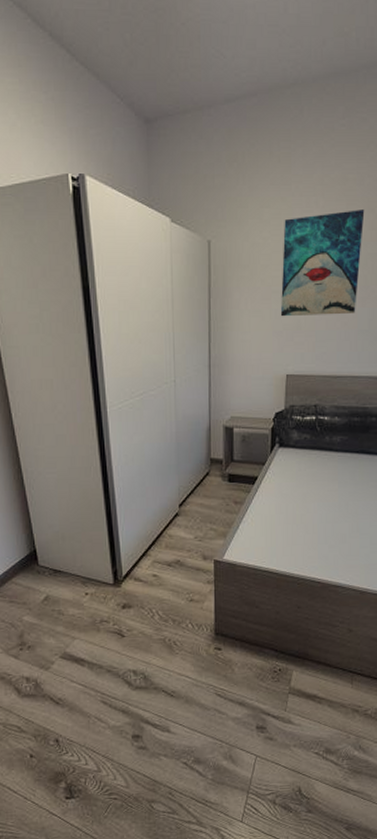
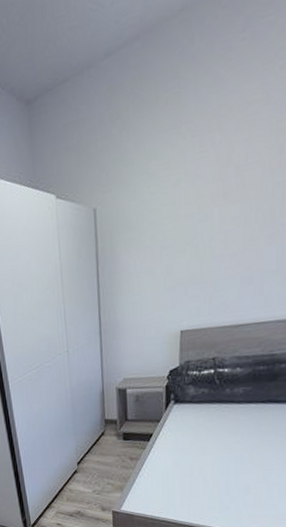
wall art: present [280,210,365,317] -> none [172,132,272,272]

